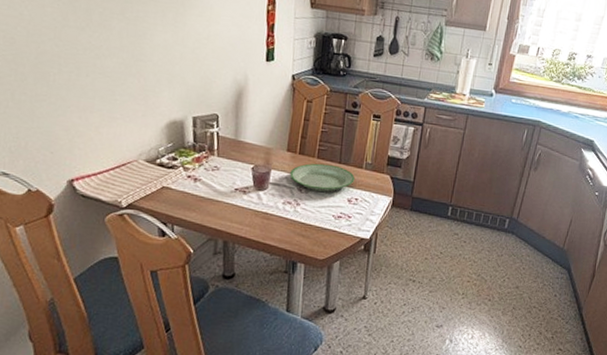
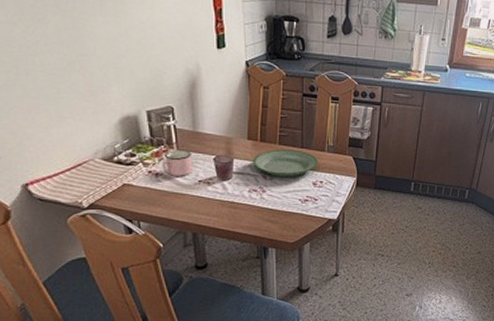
mug: none [201,157,231,183] -> present [162,150,193,176]

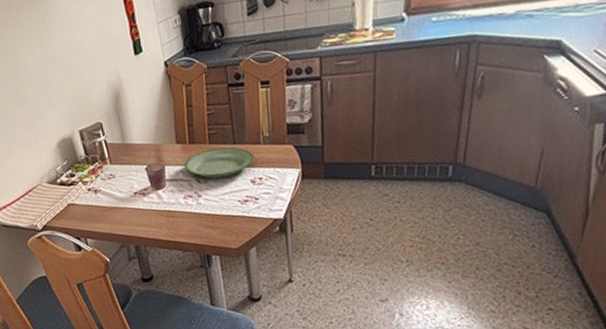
mug: present [162,150,193,176] -> none [99,164,128,191]

